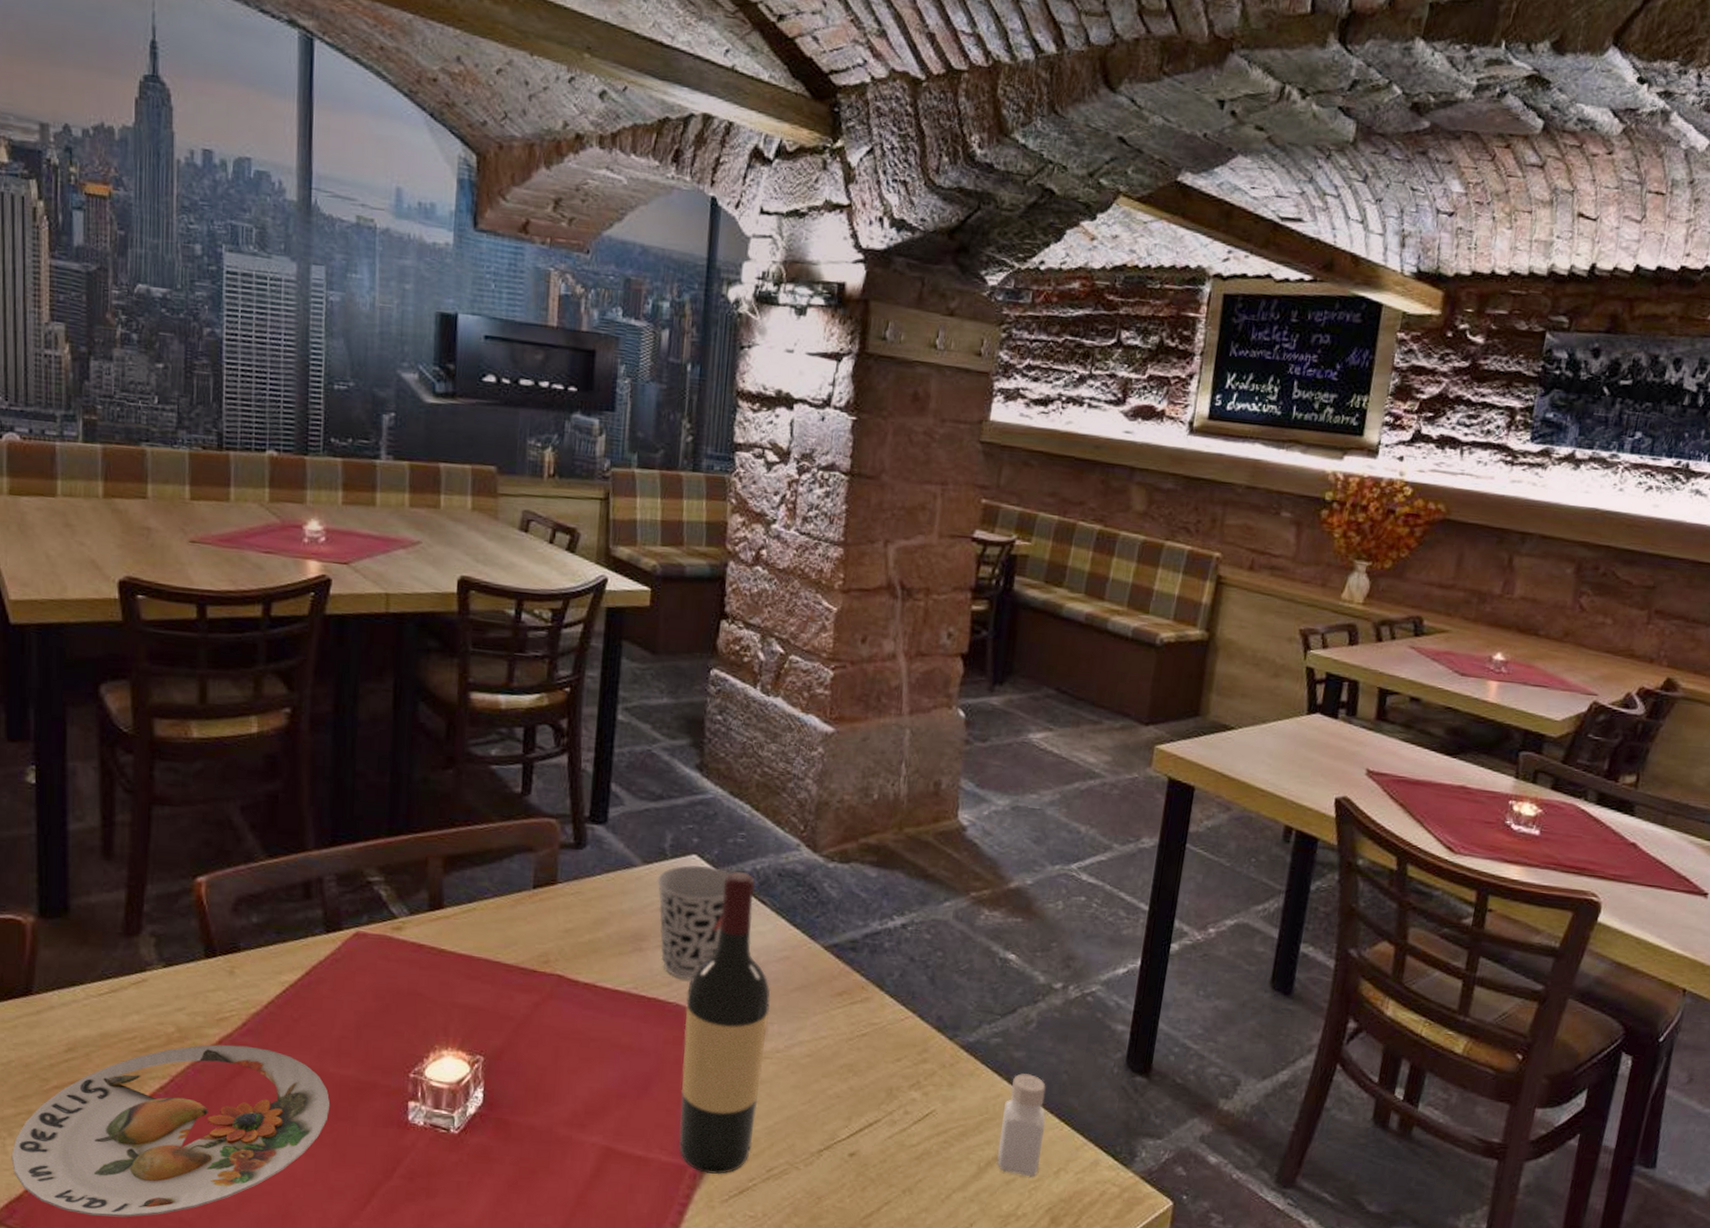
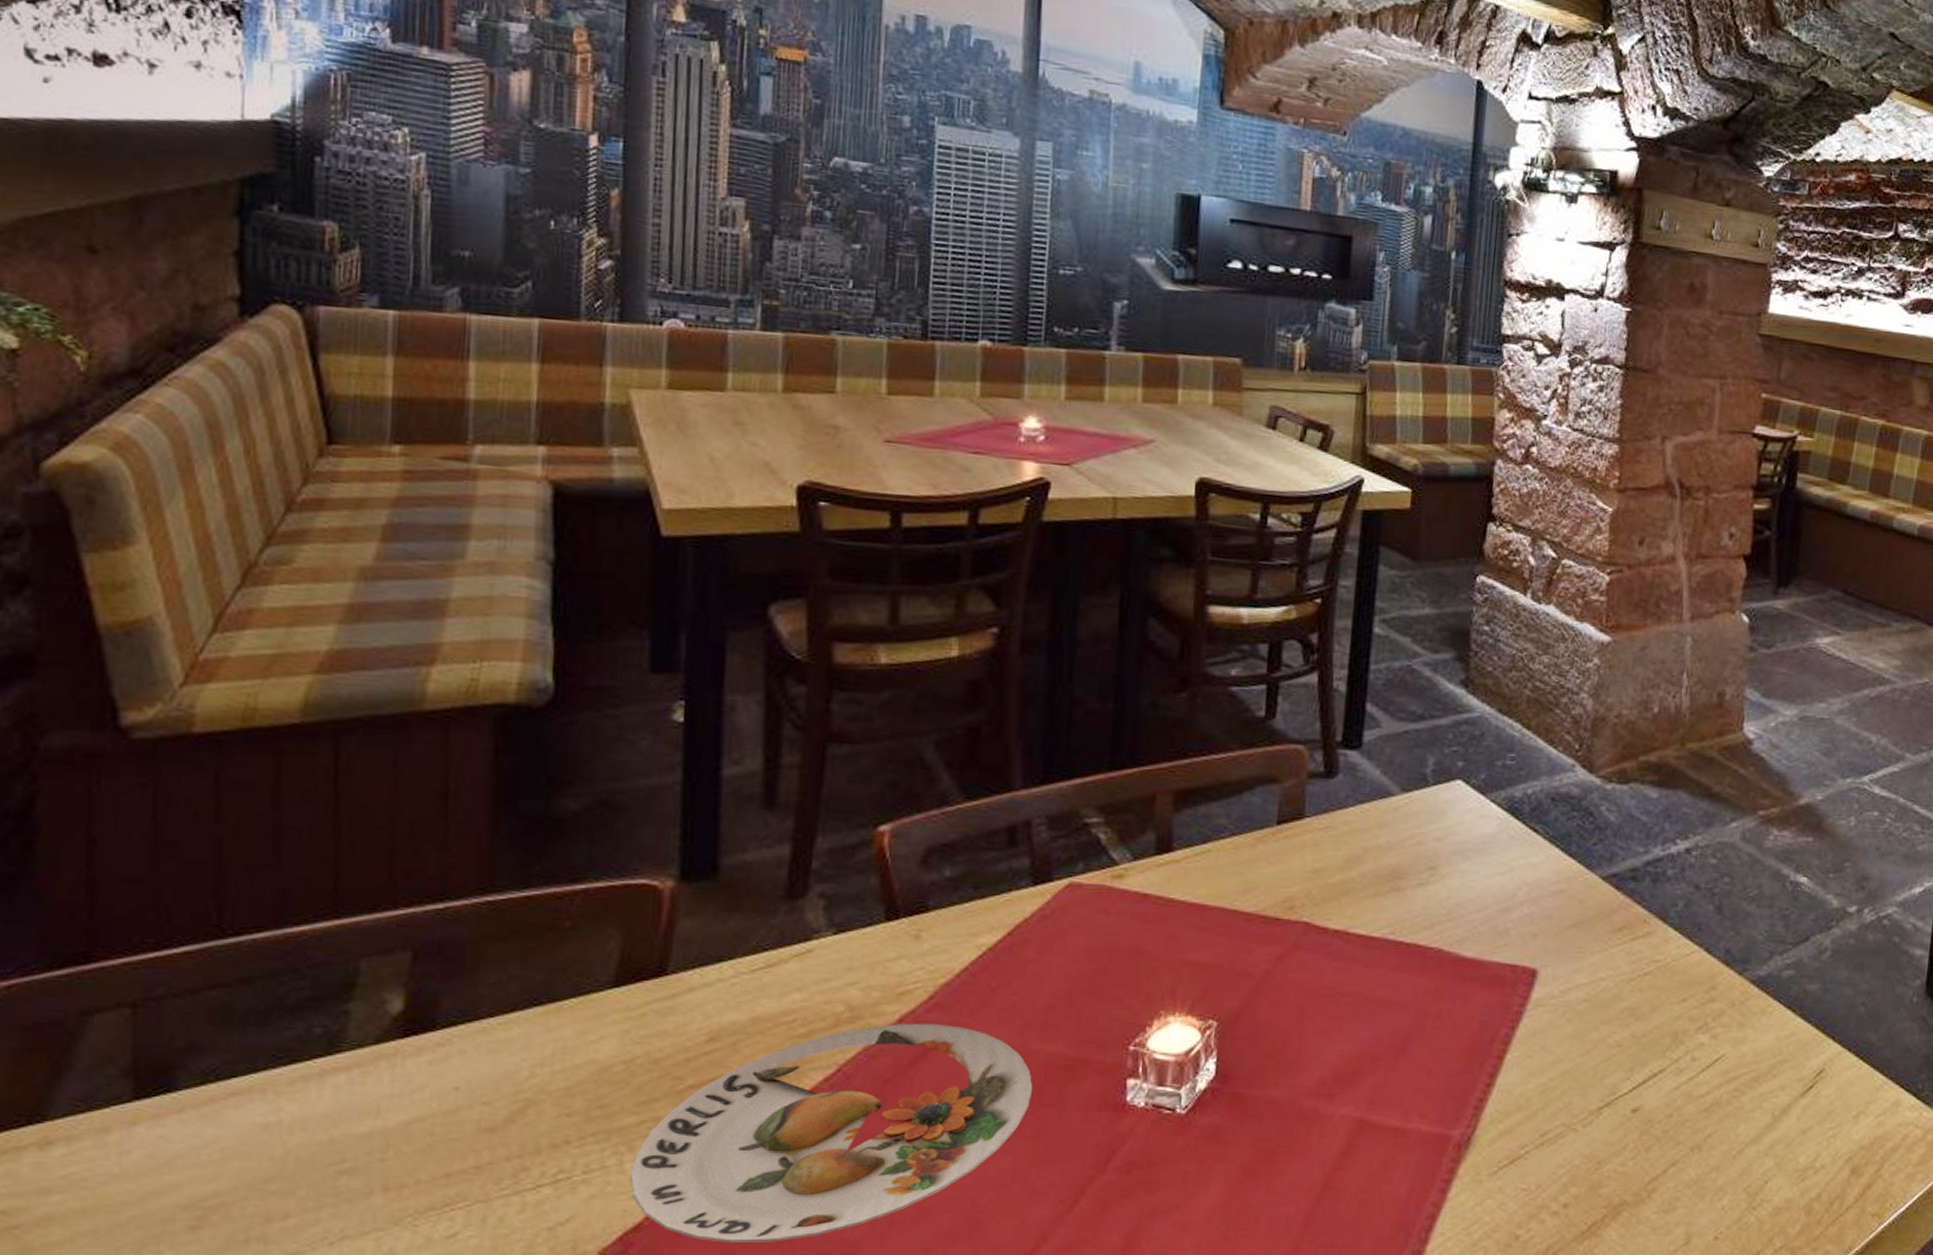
cup: present [656,865,730,980] -> none [1416,792,1498,921]
wine bottle: present [679,871,771,1174] -> none [1442,797,1544,1142]
pepper shaker: present [997,1073,1046,1177] -> none [1792,1008,1843,1124]

